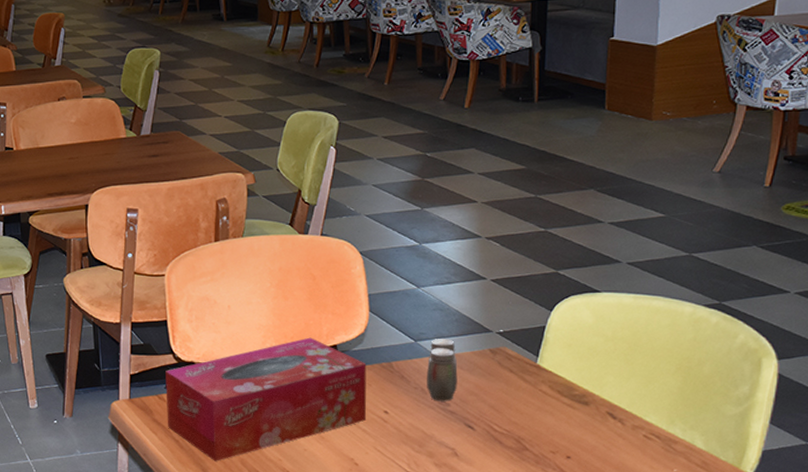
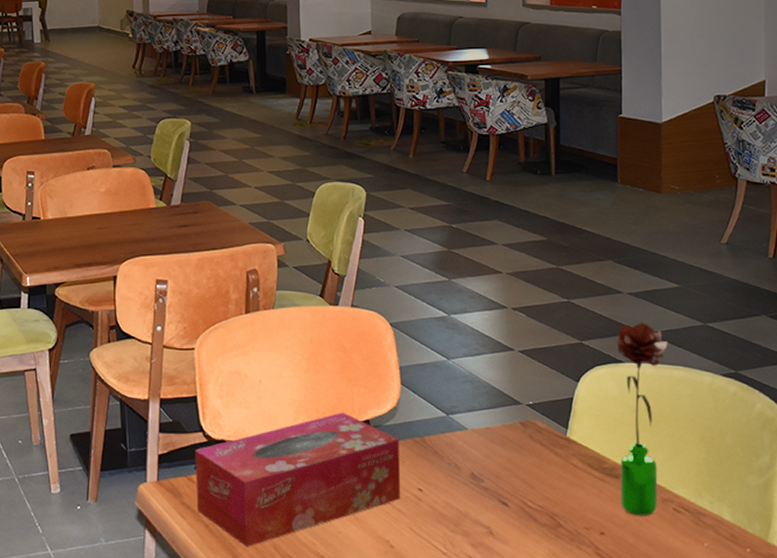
salt and pepper shaker: present [427,339,458,402] -> none [460,412,490,477]
flower: none [589,252,649,442] -> present [616,322,668,516]

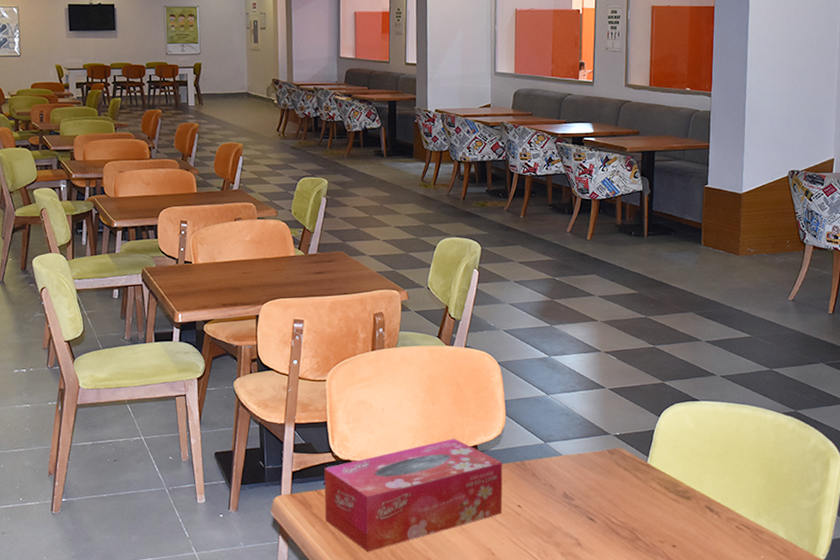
flower: present [616,322,668,516] -> none [691,366,738,532]

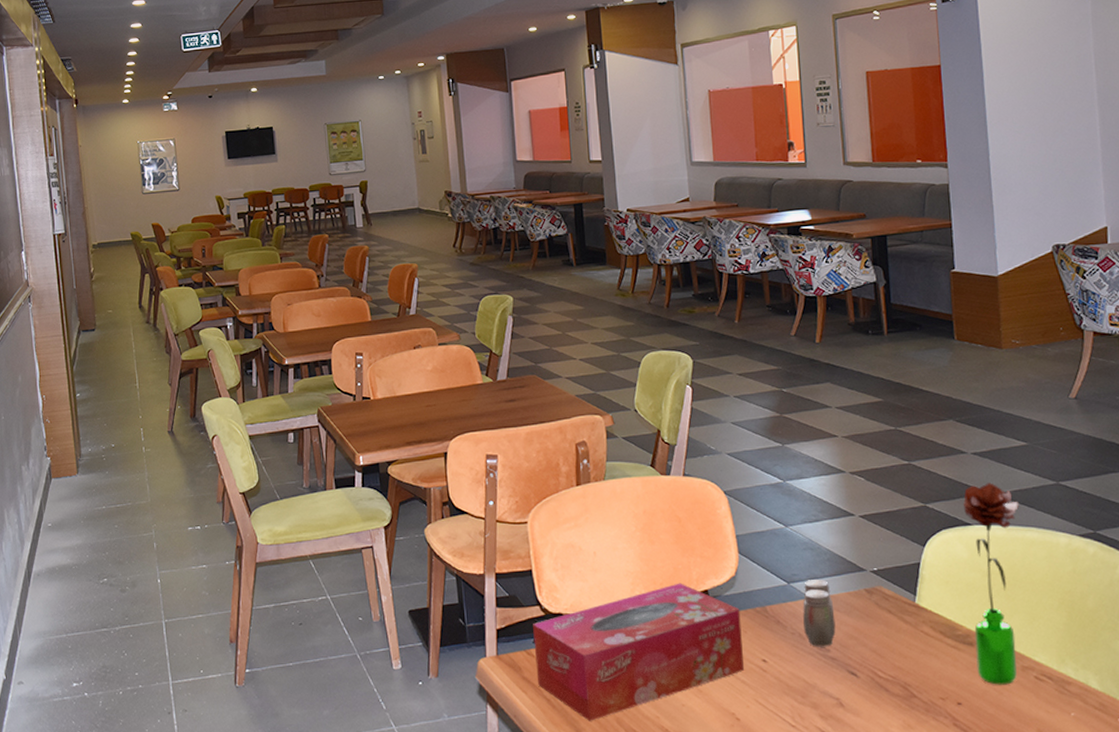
salt and pepper shaker: none [554,440,581,497] -> present [802,579,836,647]
flower: none [691,366,738,532] -> present [963,483,1019,685]

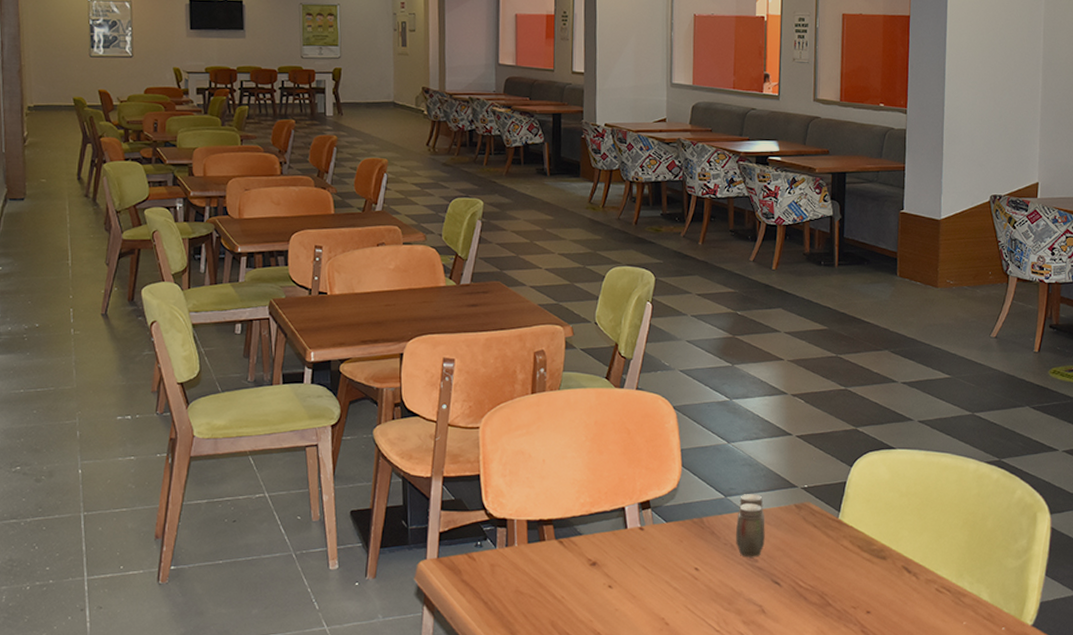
tissue box: present [533,583,745,721] -> none [476,492,678,624]
flower: present [963,483,1019,685] -> none [887,410,937,596]

